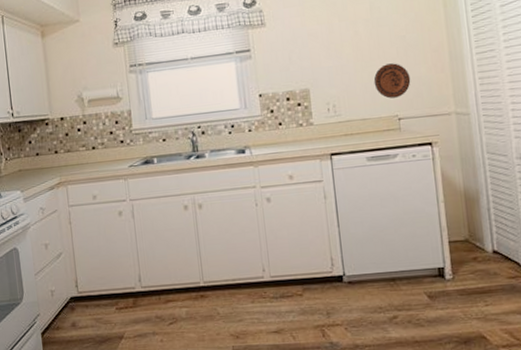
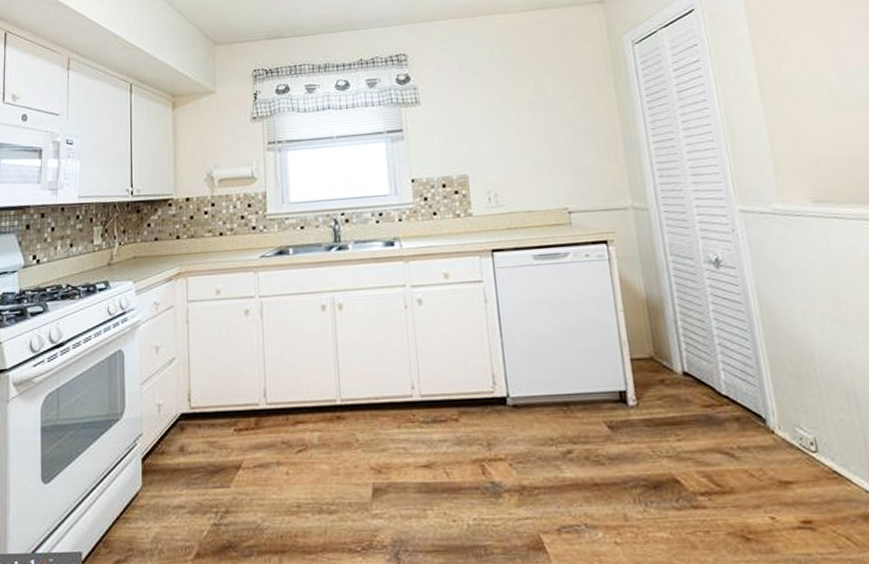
decorative plate: present [373,63,411,99] -> none [540,149,582,189]

